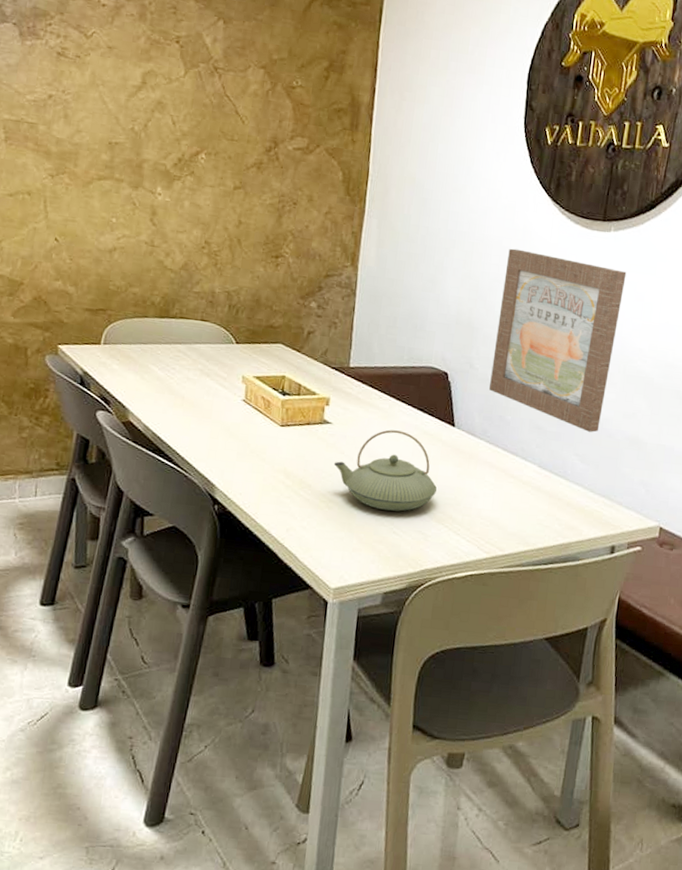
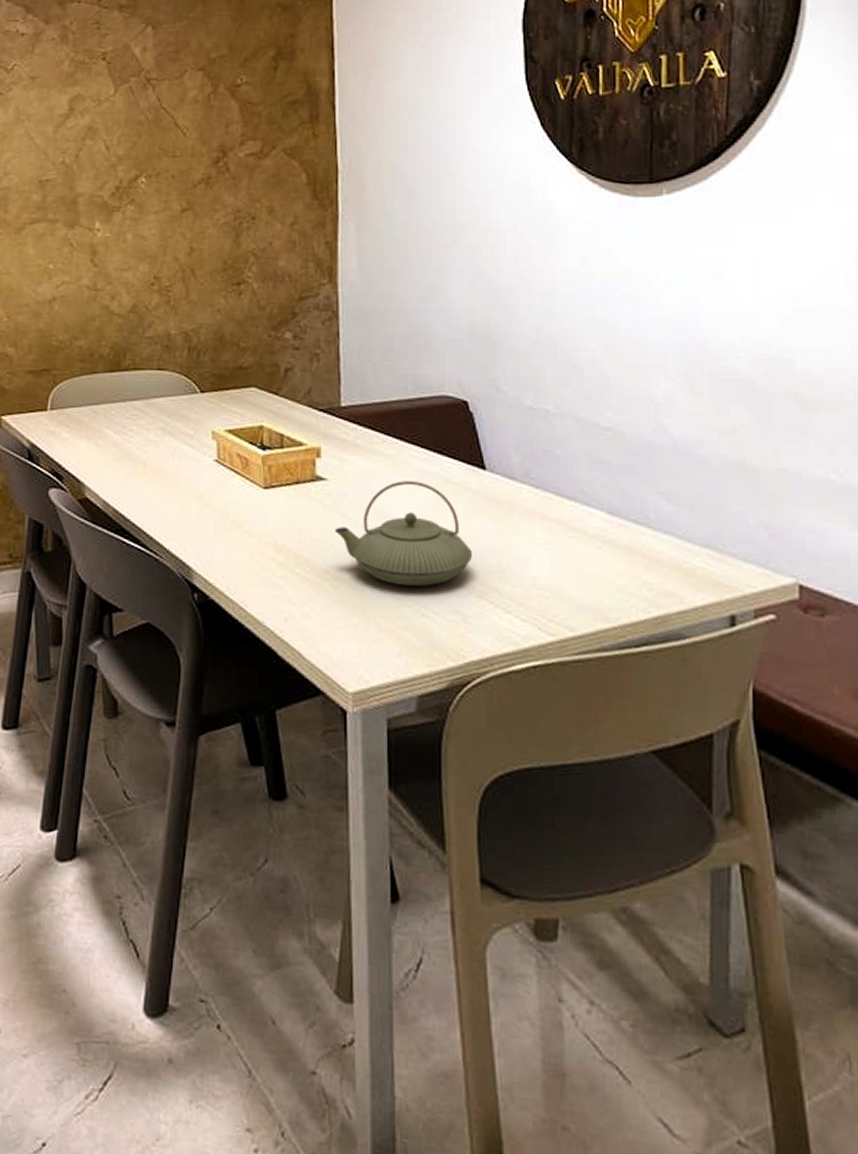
wall art: present [489,248,627,433] -> none [525,234,694,461]

